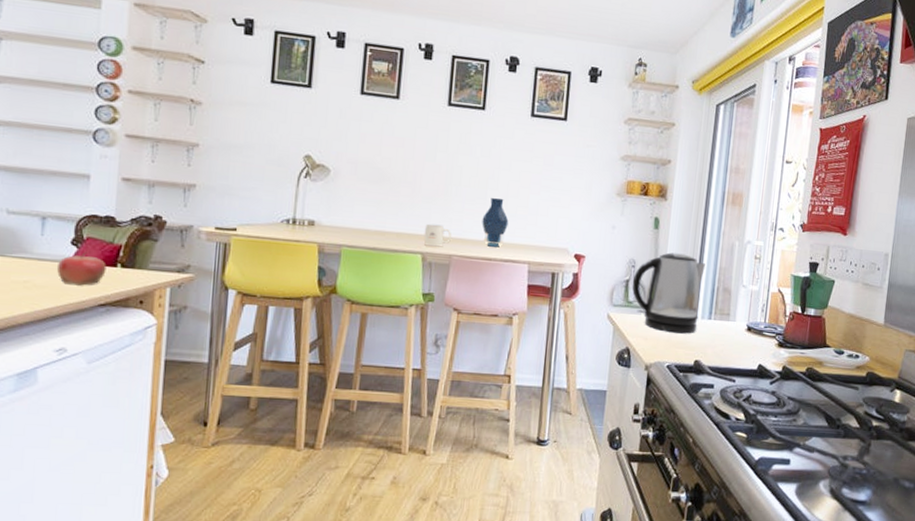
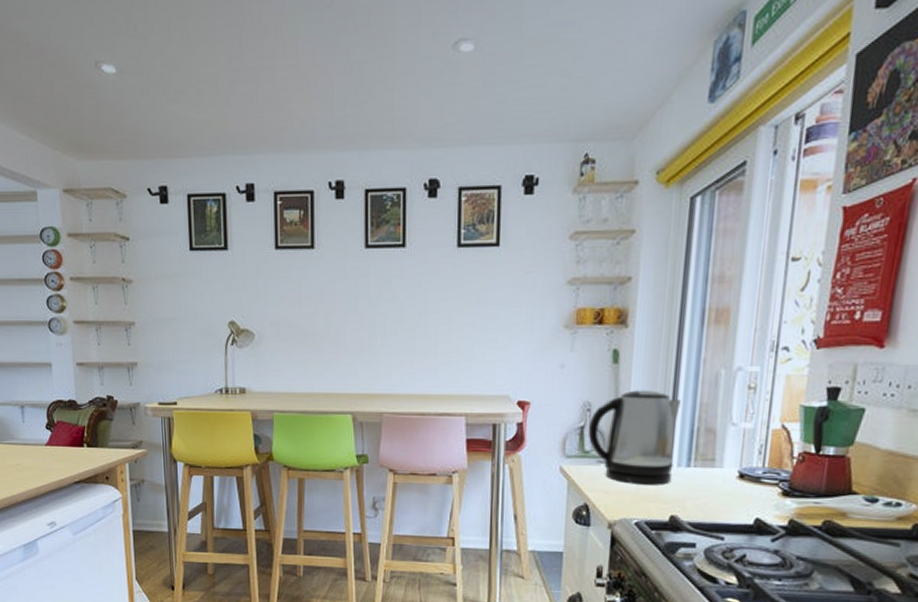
fruit: present [56,252,107,286] -> none [38,435,76,466]
mug: present [423,223,451,247] -> none [352,381,380,405]
vase: present [482,198,509,247] -> none [411,346,440,400]

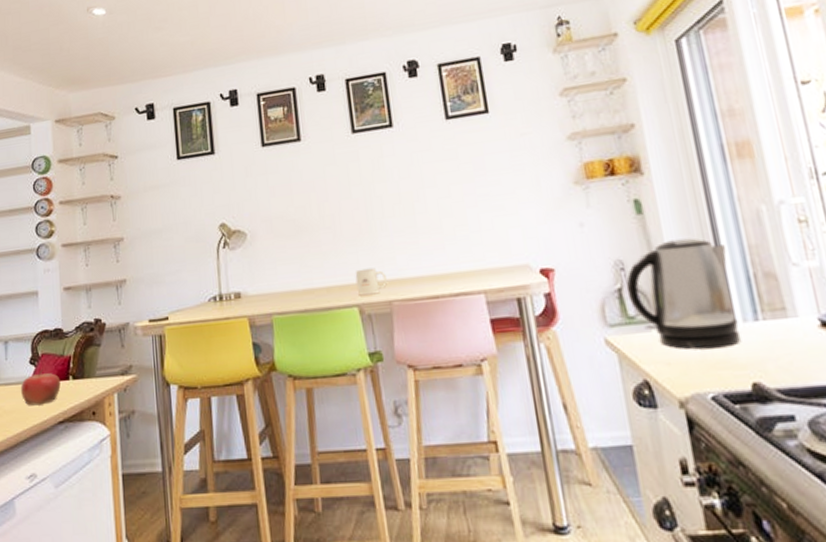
fruit: none [38,435,76,466] -> present [20,369,61,406]
mug: none [352,381,380,405] -> present [355,267,387,296]

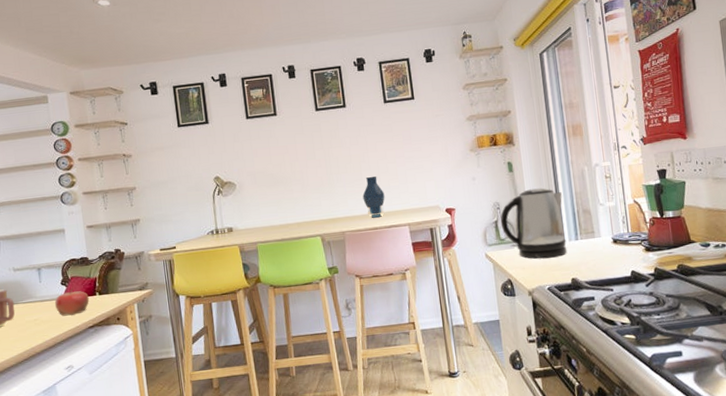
mug: present [355,267,387,296] -> none [318,209,341,229]
vase: none [417,222,450,282] -> present [362,176,385,218]

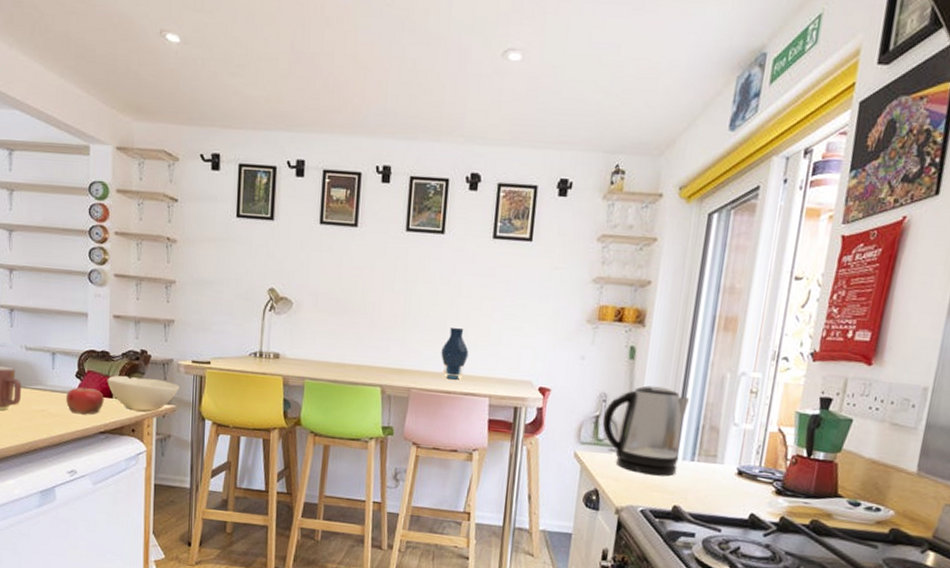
bowl: none [89,270,154,302] -> present [107,375,180,413]

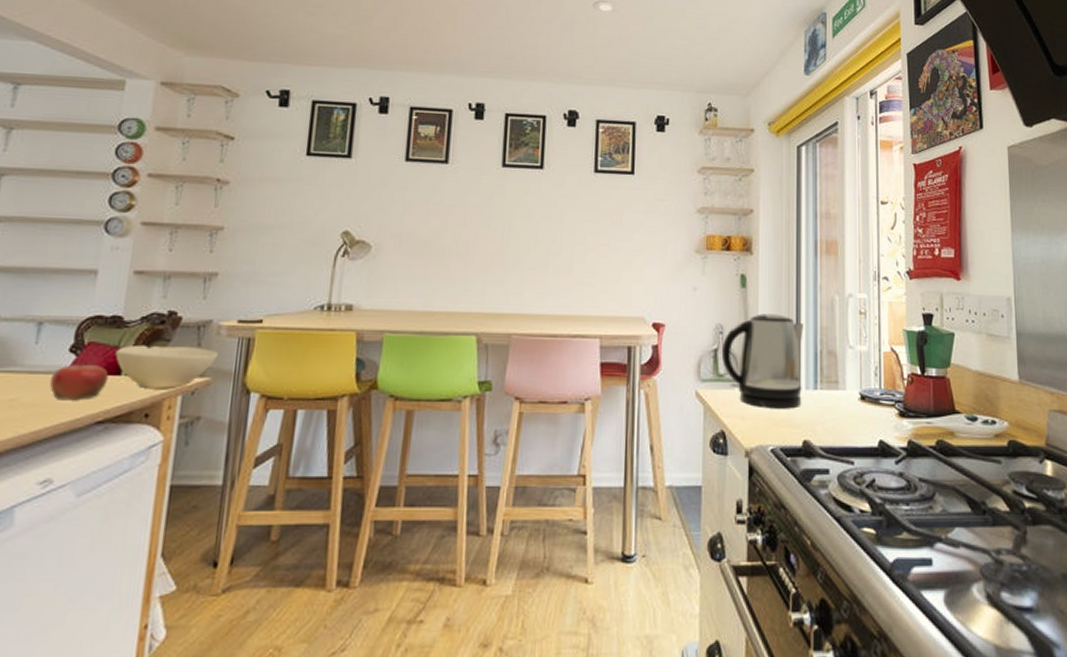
vase: present [441,328,469,380] -> none [544,265,575,321]

